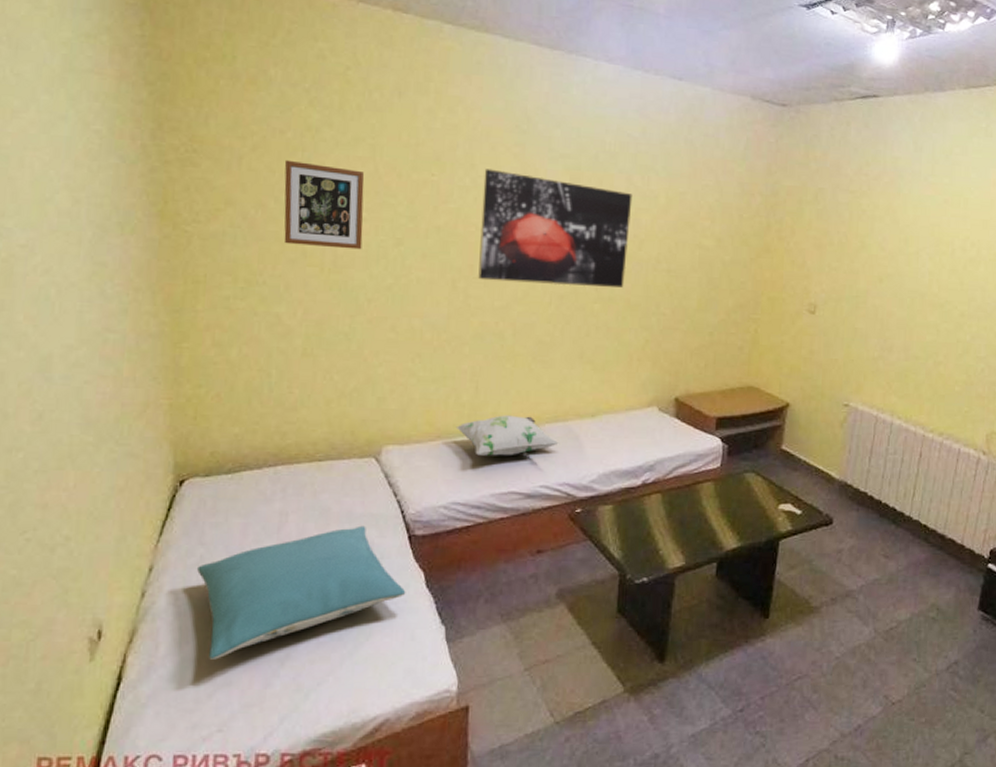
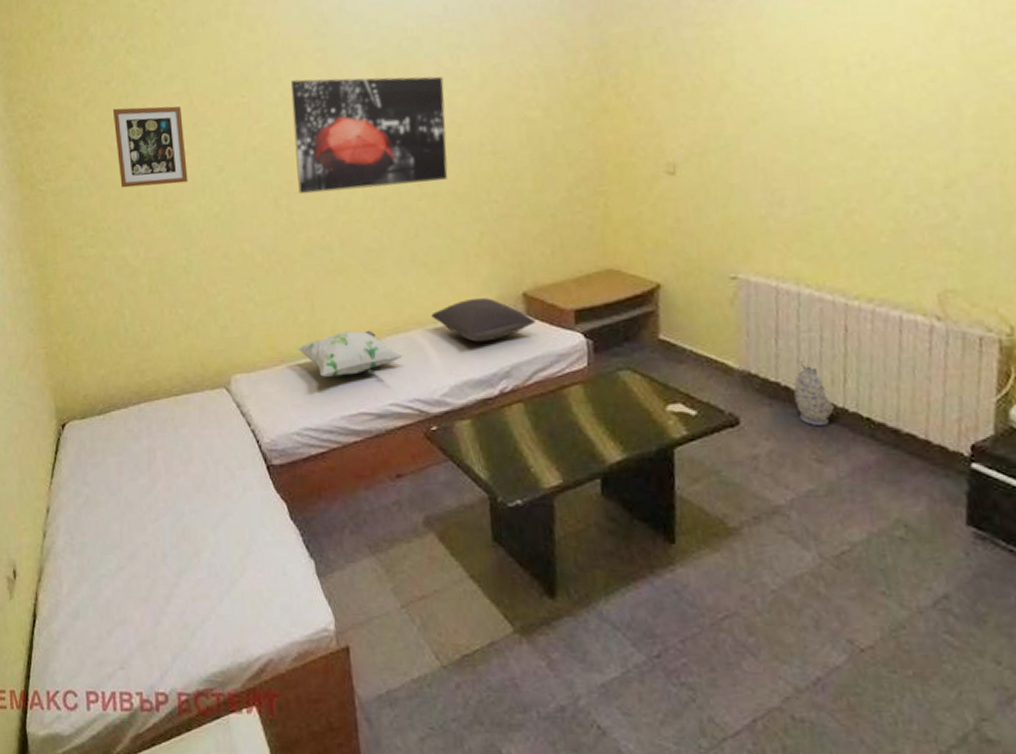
pillow: present [197,525,406,660] -> none [85,458,272,597]
pillow: none [590,398,683,438] -> present [431,298,536,343]
vase: none [876,477,904,530] -> present [793,361,836,427]

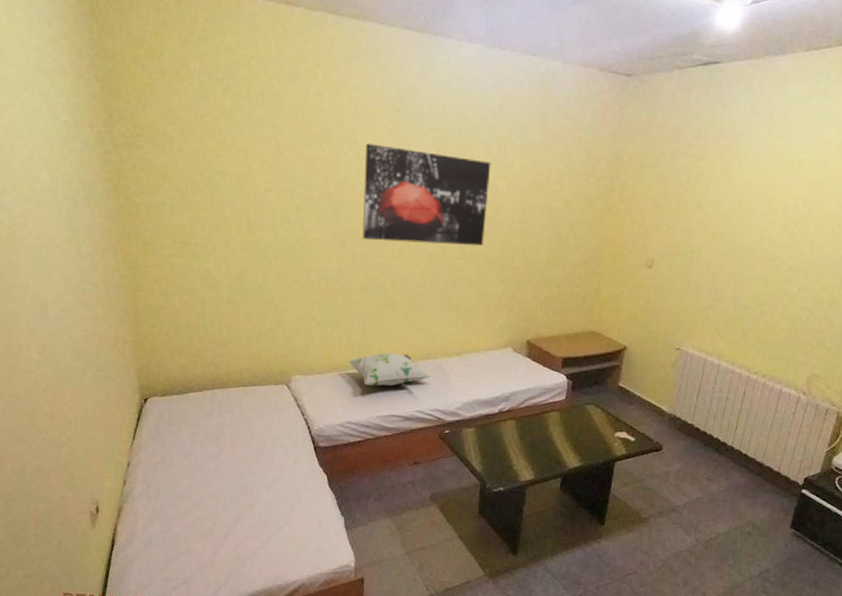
picture frame: present [112,106,188,188] -> none [206,140,270,215]
pillow: present [431,298,536,343] -> none [456,340,534,373]
vase: present [793,361,836,427] -> none [701,412,727,457]

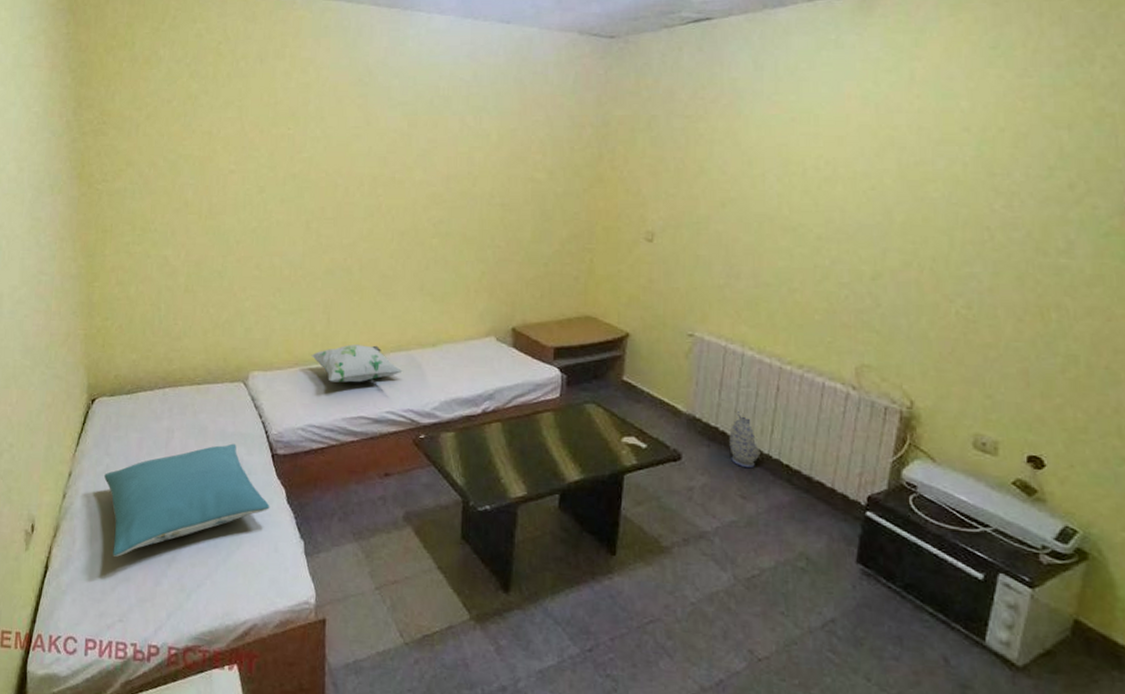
pillow: none [161,437,314,532] -> present [104,443,270,557]
wall art: present [363,143,491,245] -> none [329,120,466,223]
vase: none [701,412,727,457] -> present [729,412,762,469]

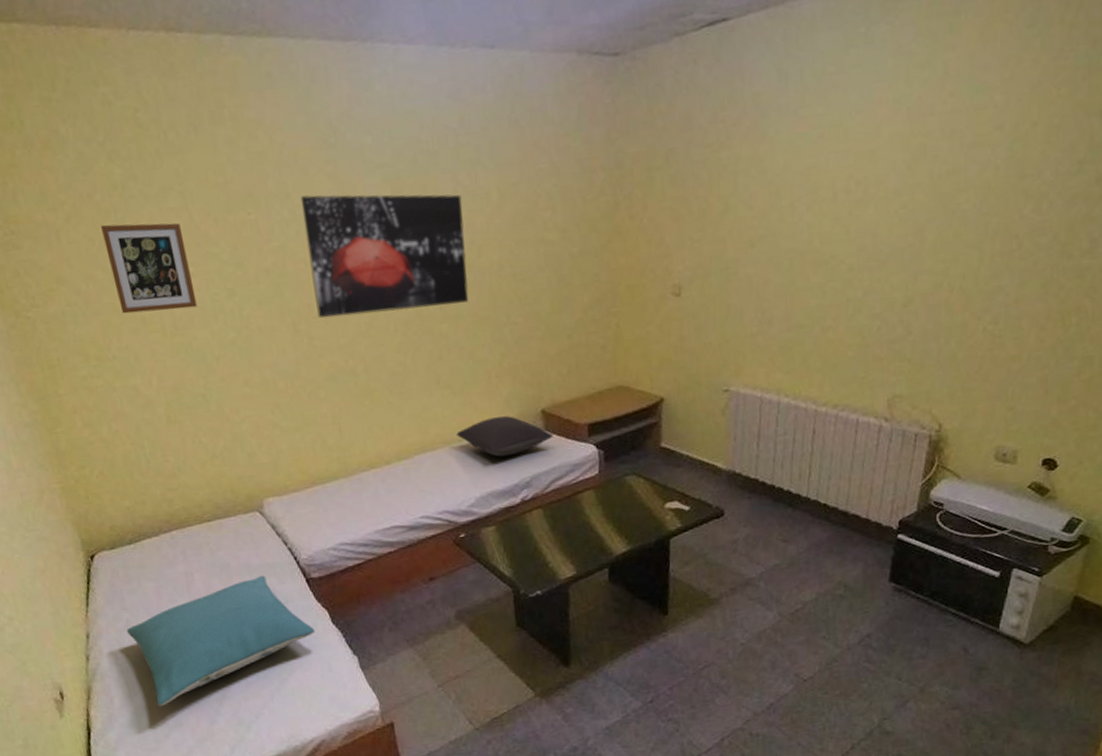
picture frame: none [170,124,234,198] -> present [100,223,198,314]
decorative pillow: present [311,344,403,383] -> none [328,450,431,496]
wall art: none [329,120,466,223] -> present [300,194,469,319]
pillow: none [431,328,521,367] -> present [456,416,554,457]
vase: present [729,412,762,469] -> none [769,460,801,514]

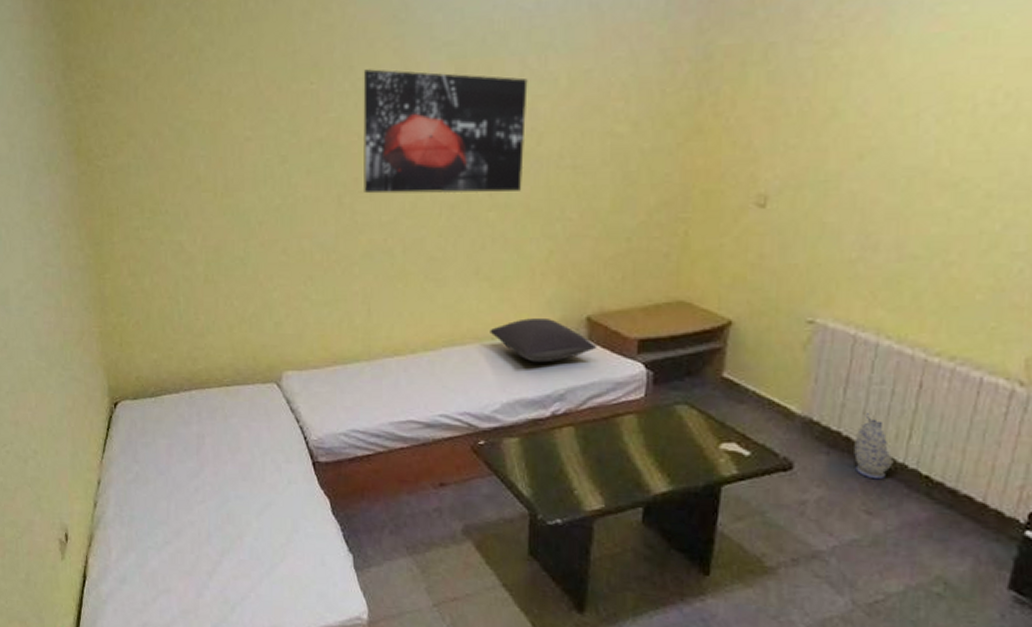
picture frame: present [100,223,198,314] -> none [174,84,250,171]
pillow: present [127,575,316,706] -> none [135,450,314,568]
vase: none [769,460,801,514] -> present [854,413,896,480]

